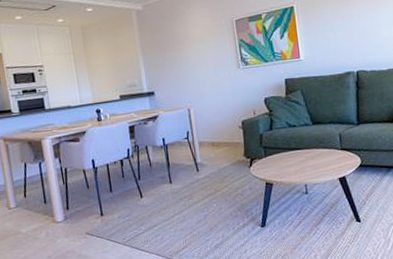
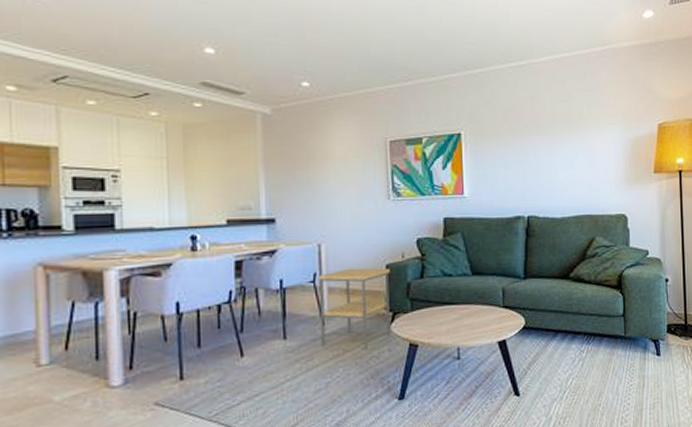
side table: none [190,123,250,188] -> present [318,268,390,349]

